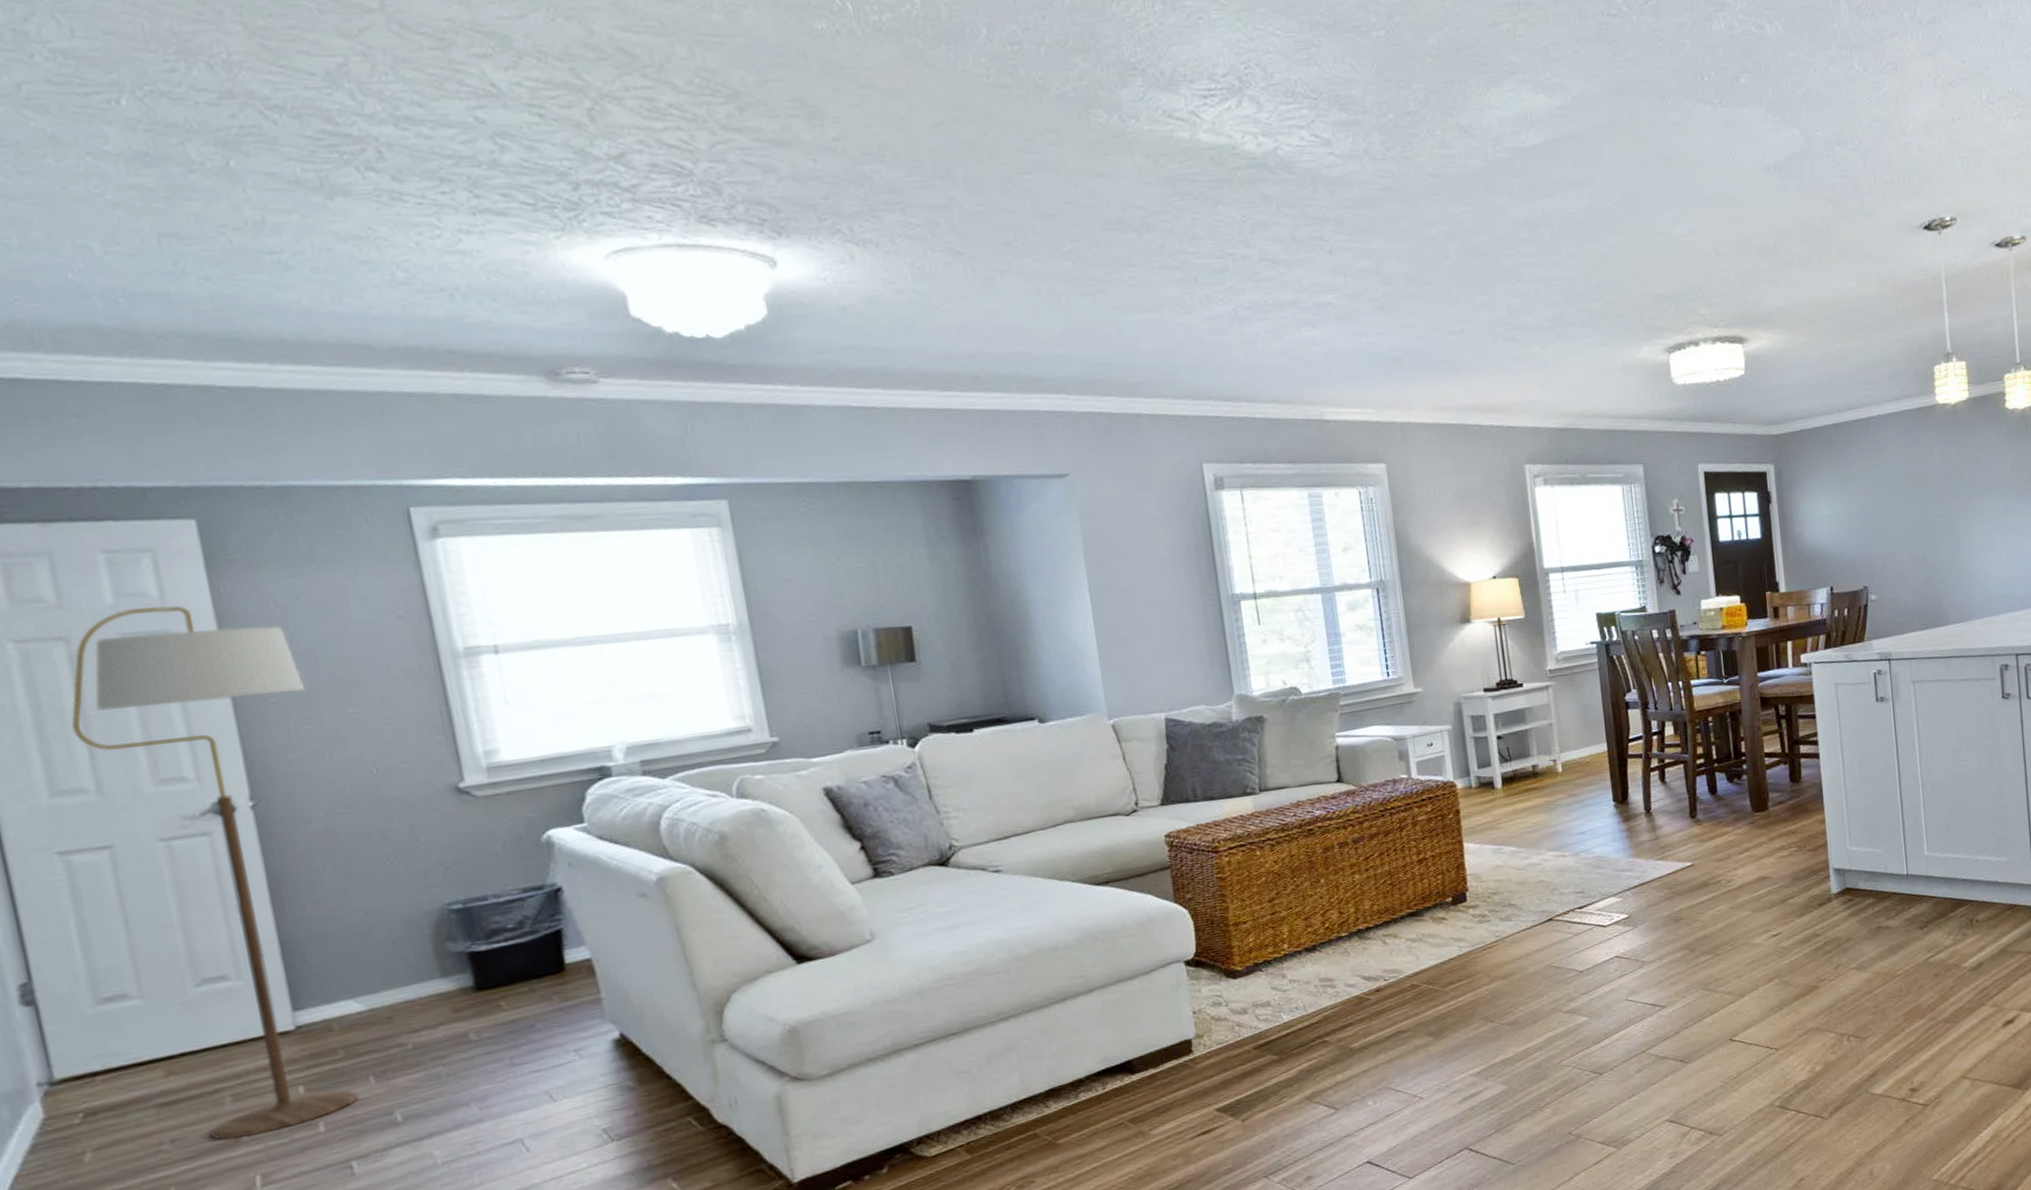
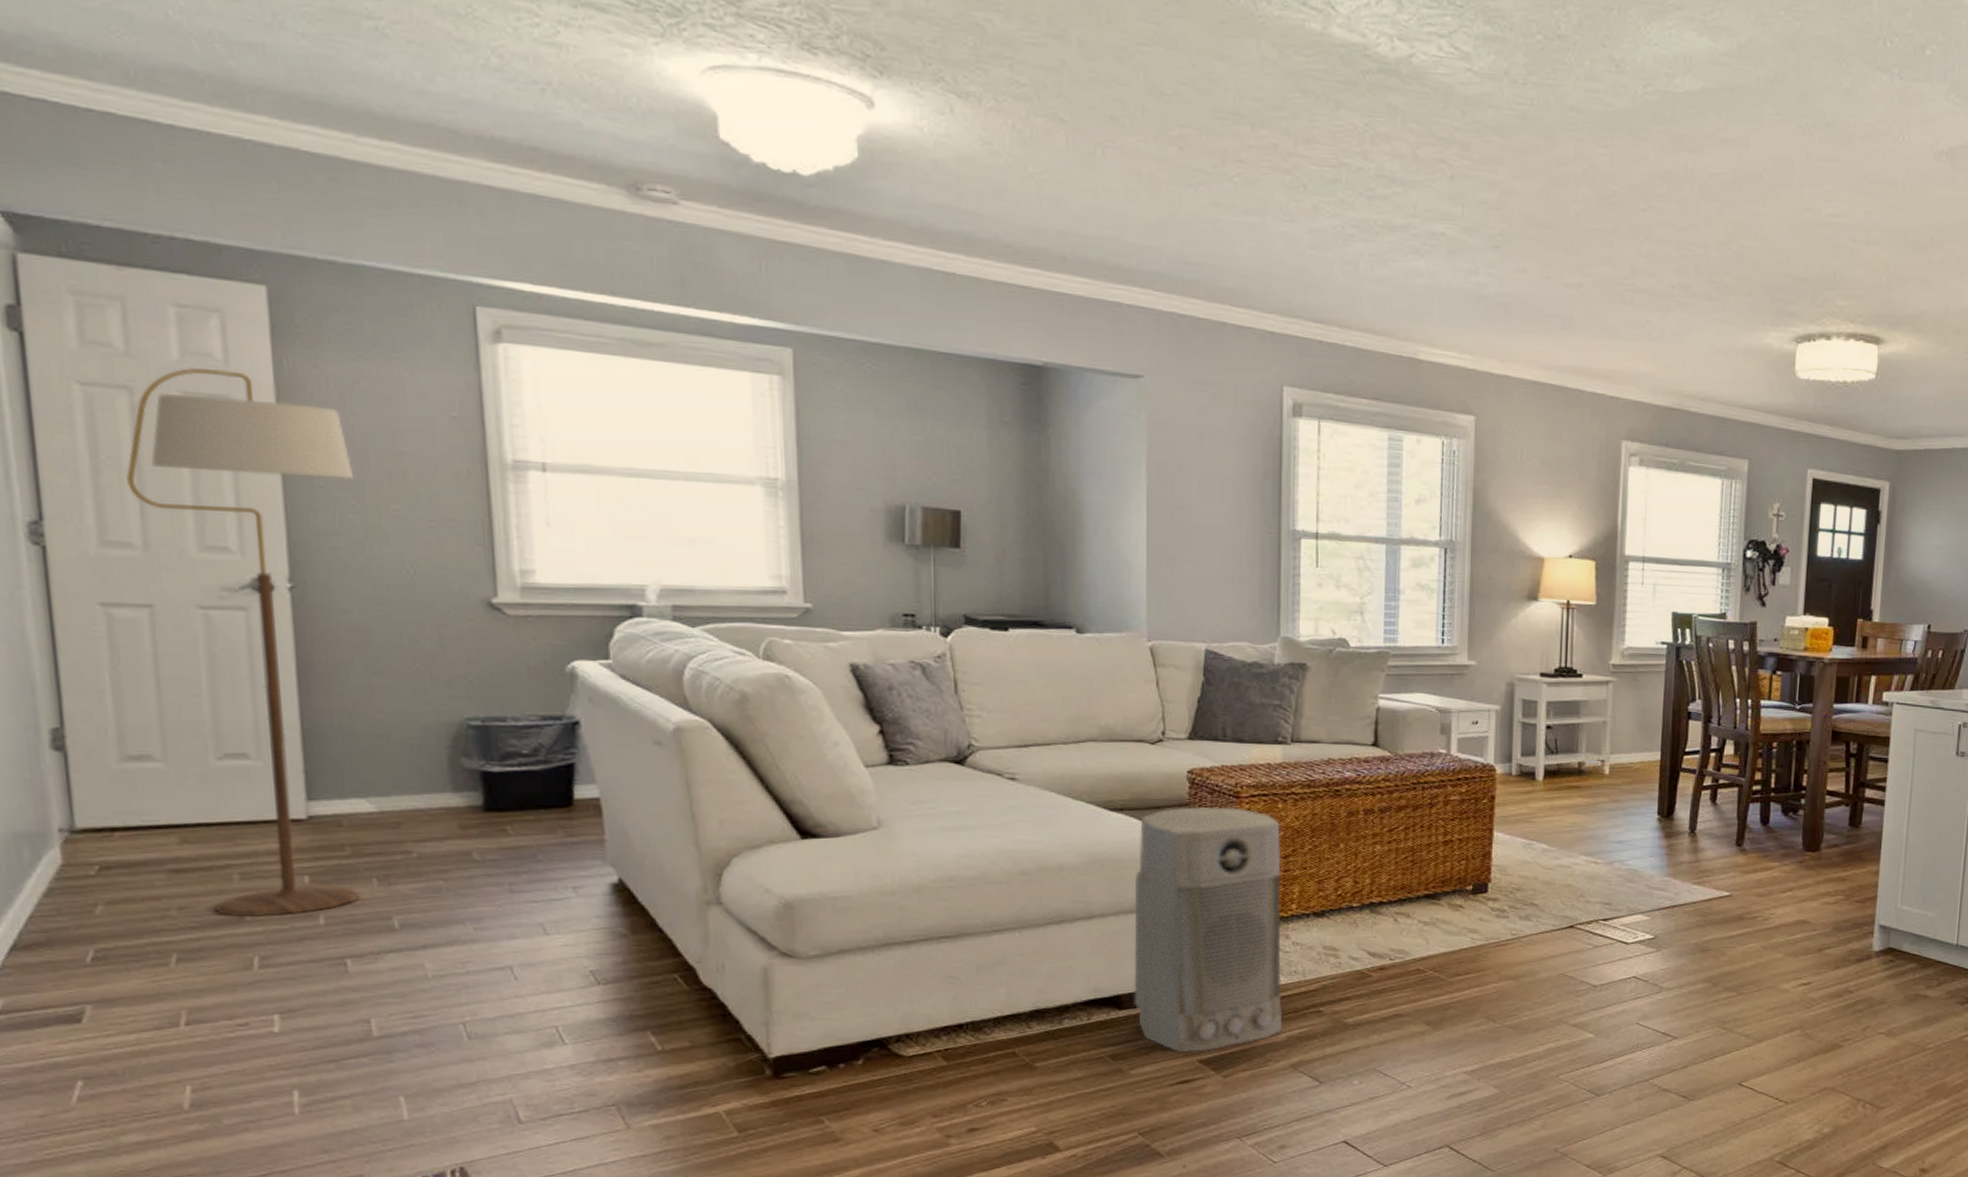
air purifier: none [1126,862,1293,1105] -> present [1134,807,1283,1053]

